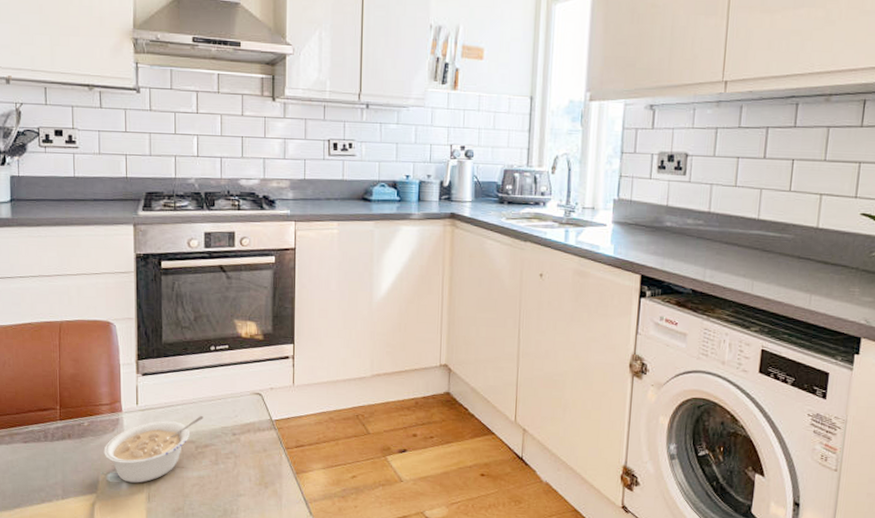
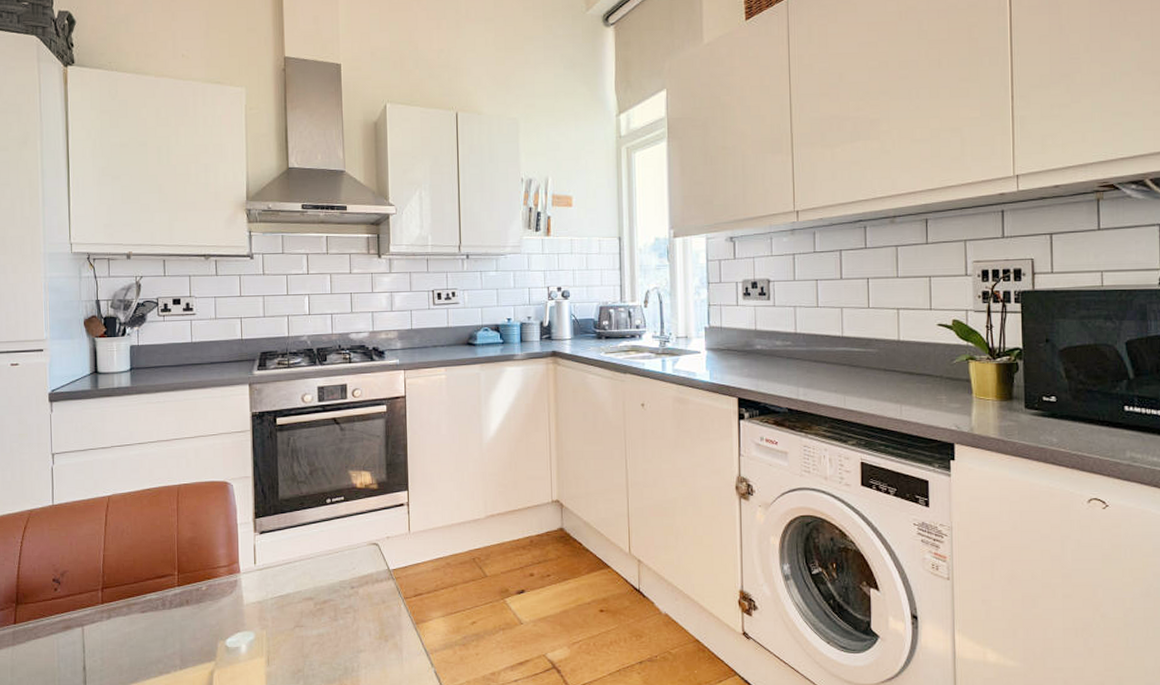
legume: present [104,416,203,483] -> none [222,571,321,647]

